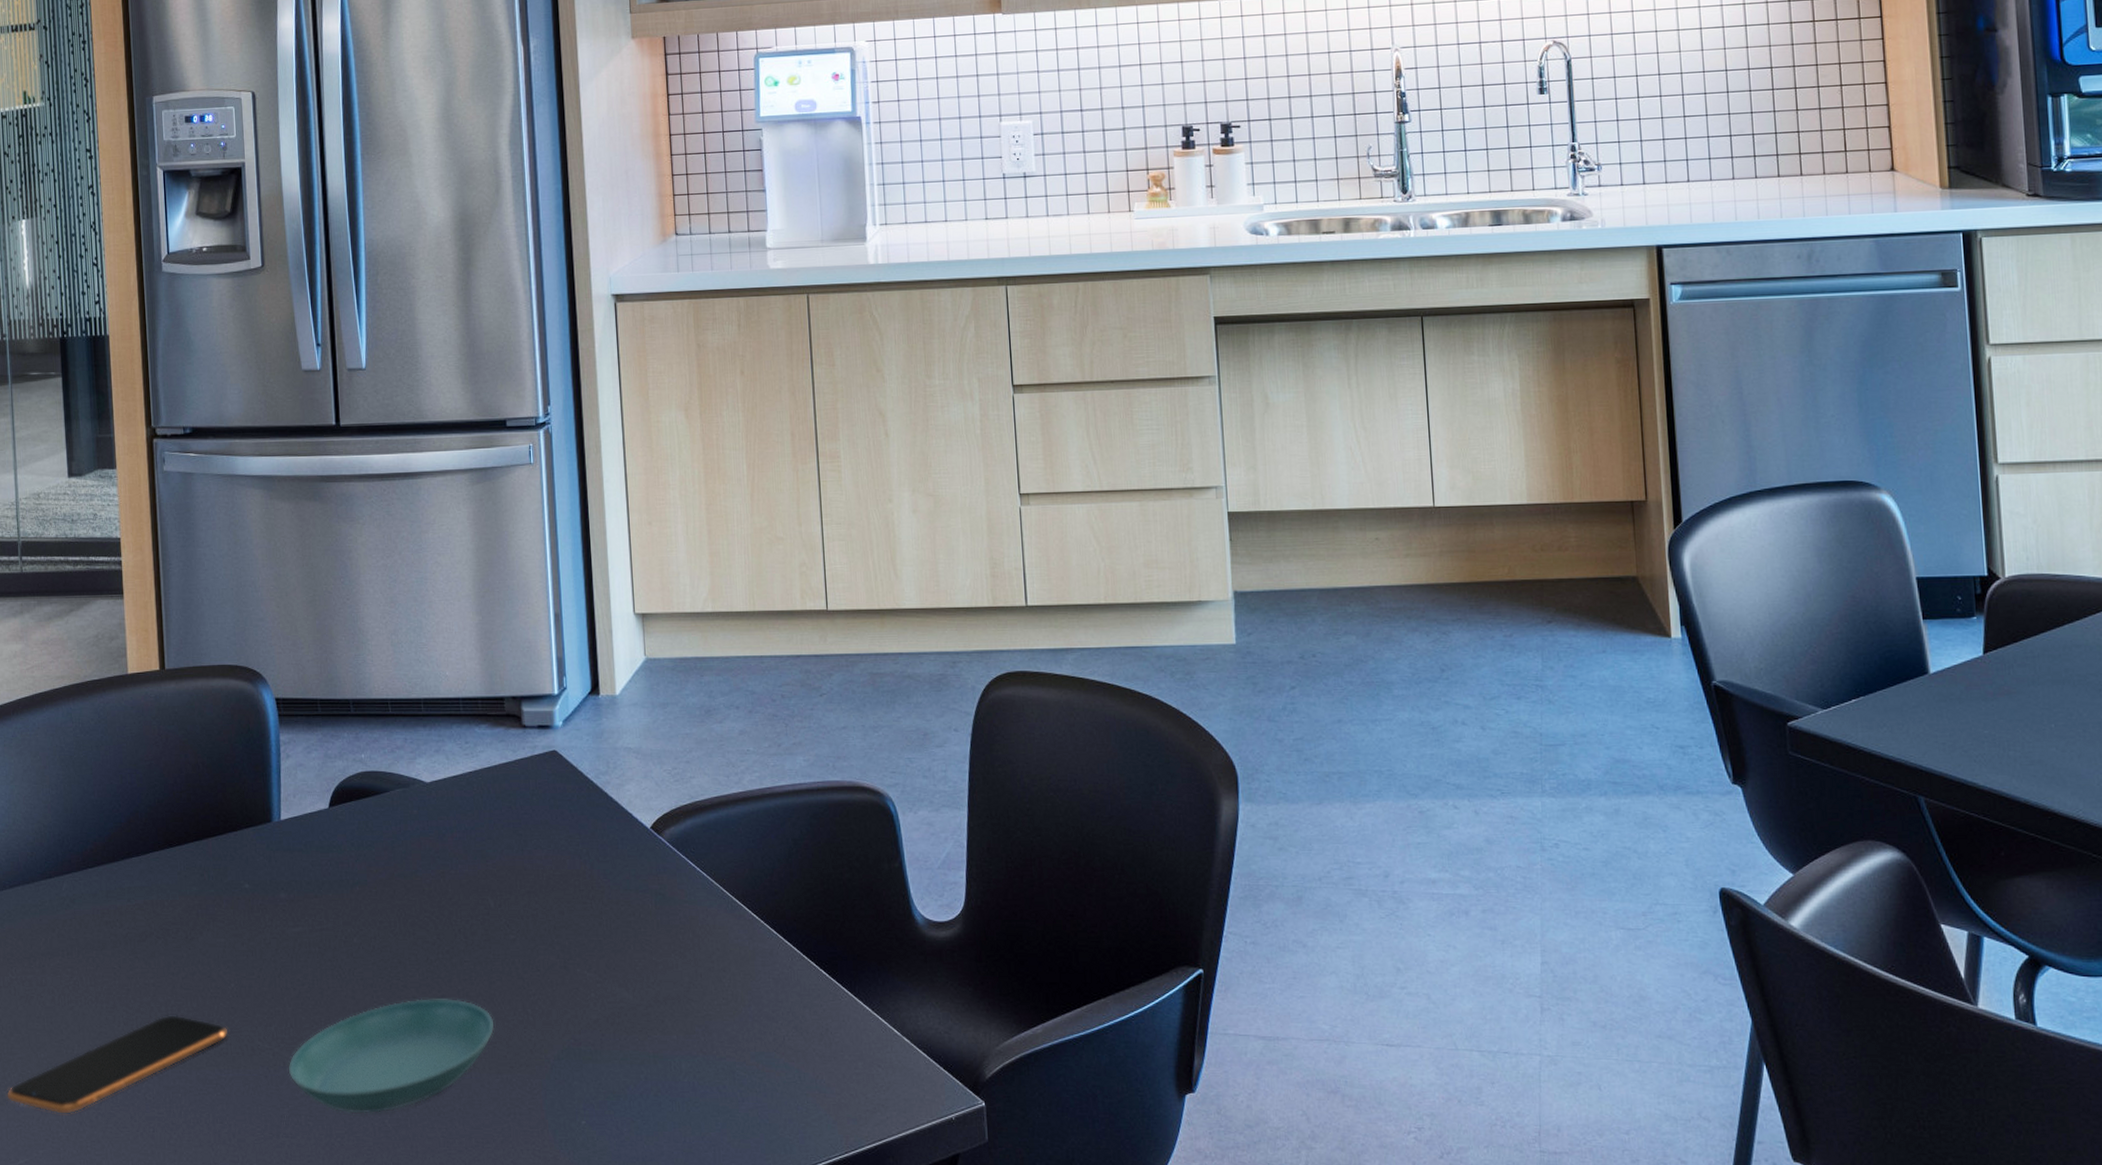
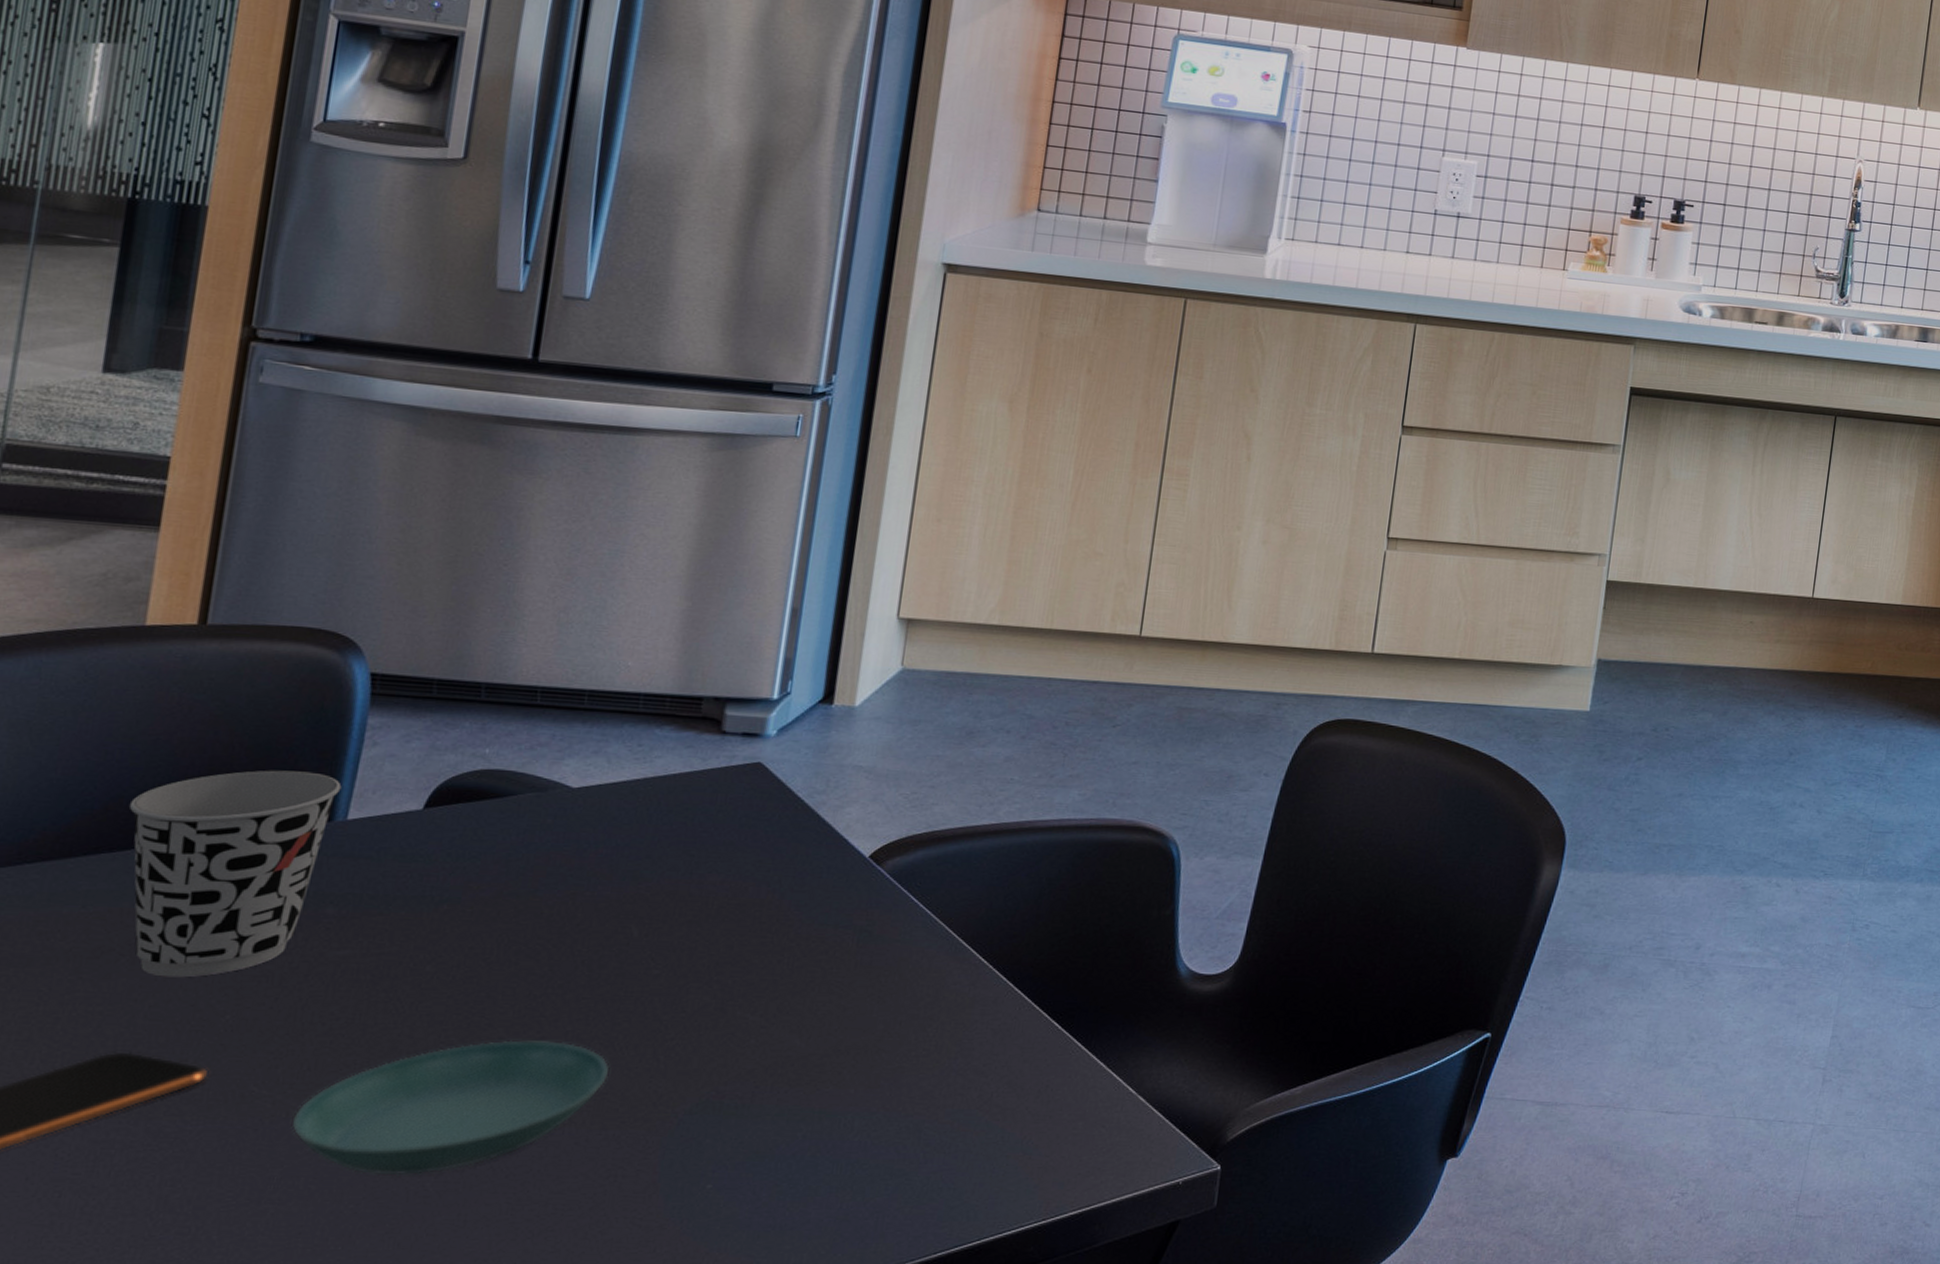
cup: none [142,783,273,954] -> present [128,770,342,978]

